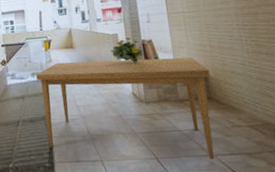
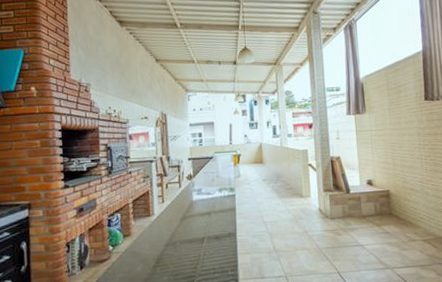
dining table: present [36,57,215,160] -> none [223,174,392,273]
flowering plant: present [110,37,144,63] -> none [300,154,332,180]

